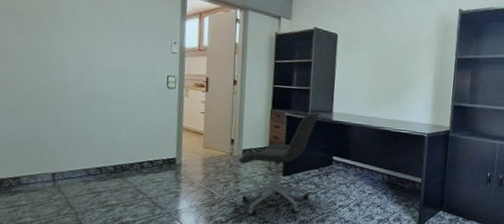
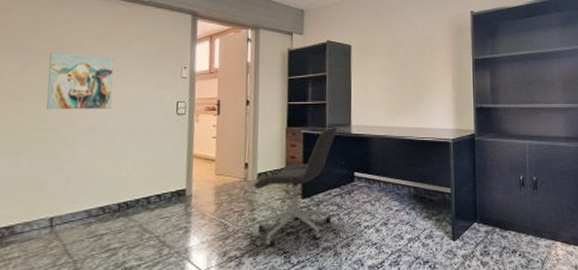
wall art: none [43,17,106,77] -> present [46,53,114,110]

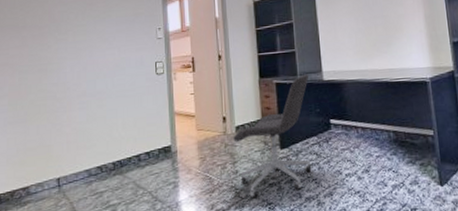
wall art: present [46,53,114,110] -> none [43,26,99,80]

